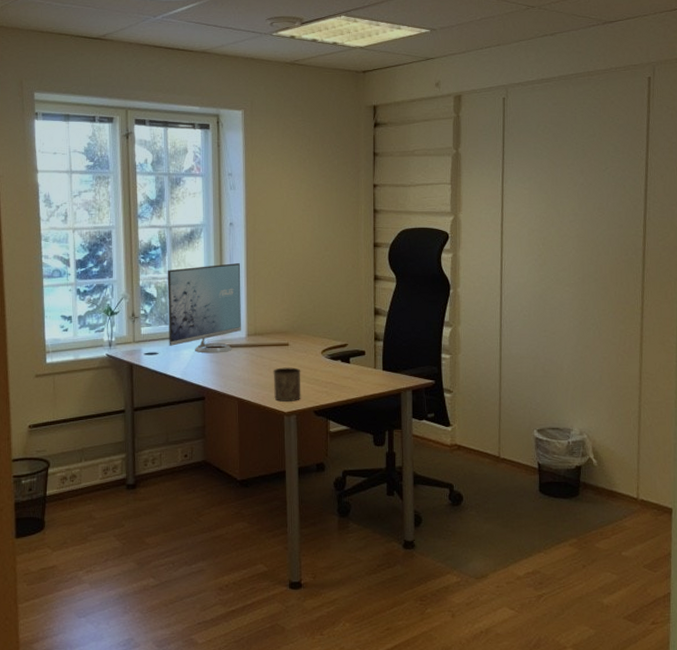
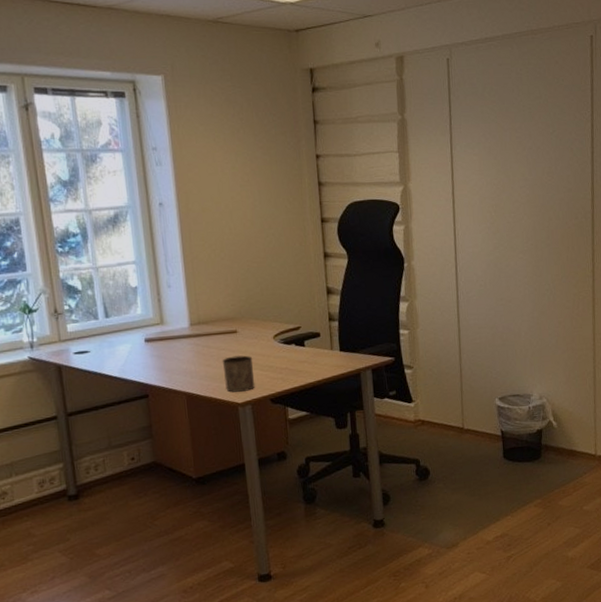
monitor: present [167,263,241,354] -> none [91,247,183,348]

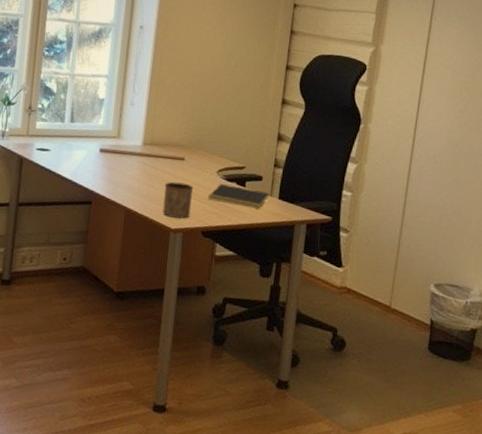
notepad: none [269,347,330,367] -> present [208,184,269,210]

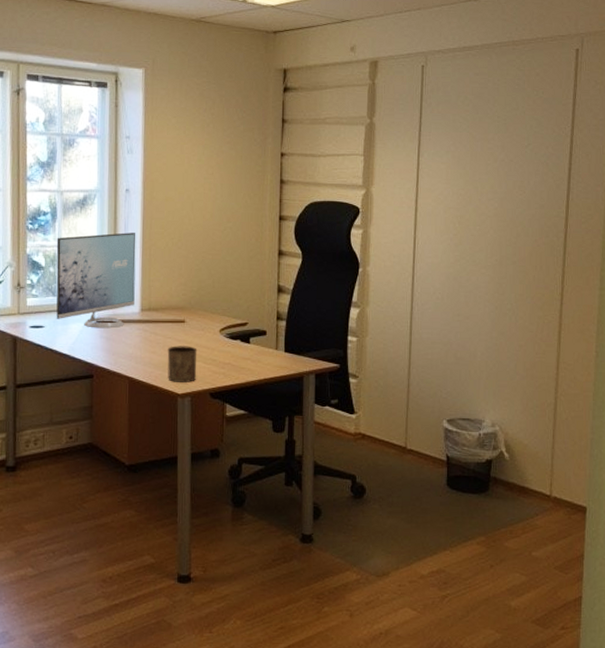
monitor: none [62,66,146,159] -> present [56,232,136,329]
notepad: present [208,184,269,210] -> none [213,343,275,365]

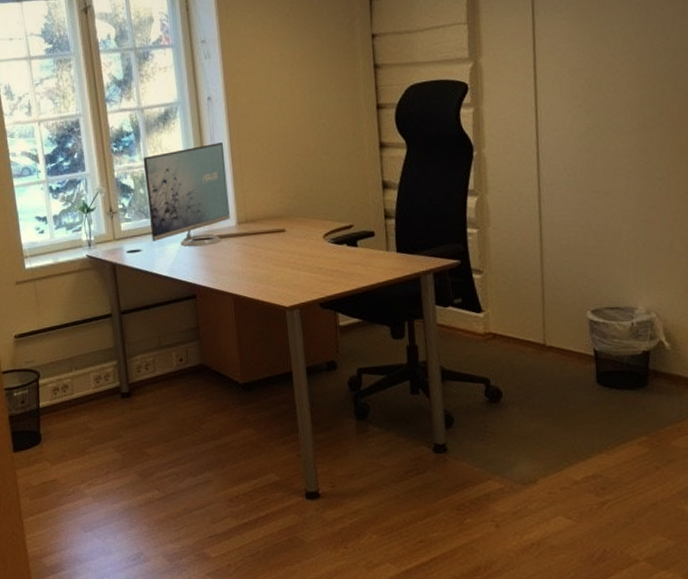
cup: present [167,346,197,382] -> none [269,255,304,295]

